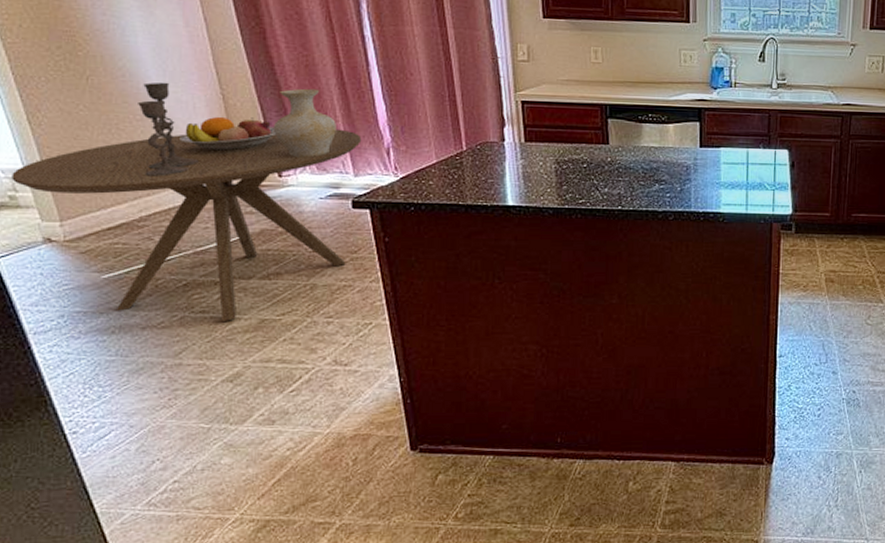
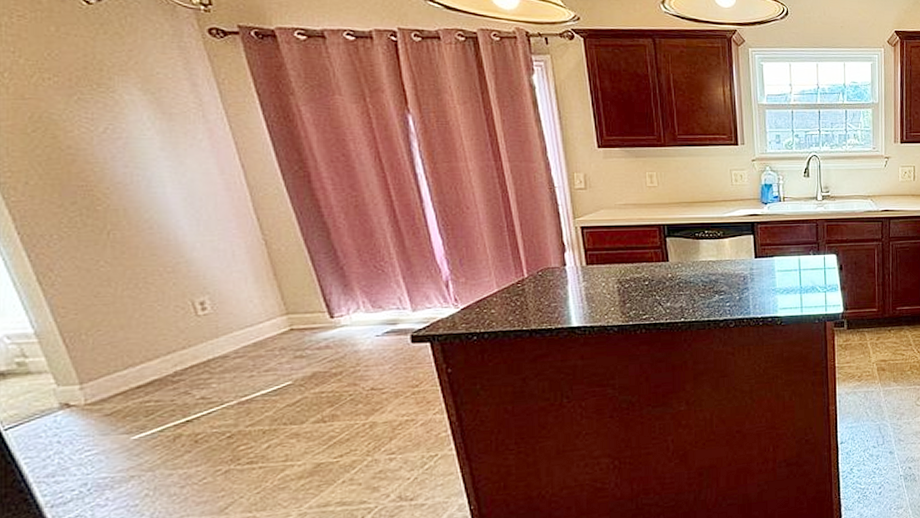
dining table: present [12,129,362,321] -> none [19,266,419,472]
candlestick: present [138,82,199,177] -> none [169,231,240,329]
fruit bowl: present [180,116,276,151] -> none [218,261,325,297]
vase: present [273,88,336,158] -> none [322,228,391,298]

